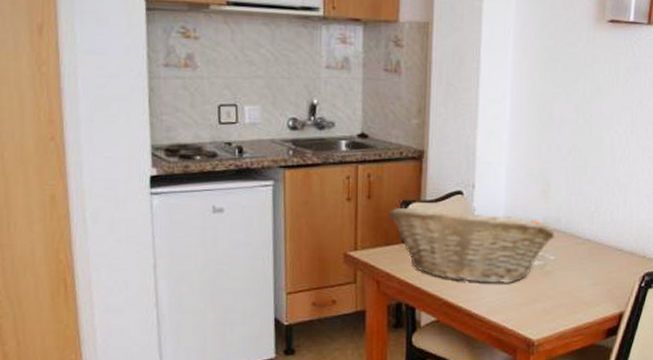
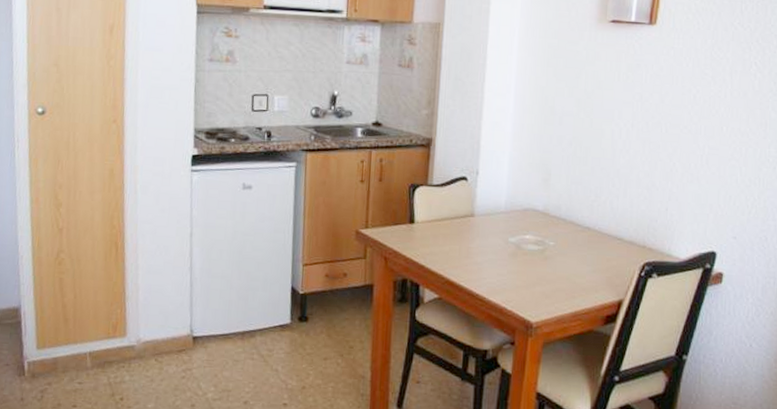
fruit basket: present [388,207,555,283] -> none [397,190,555,266]

